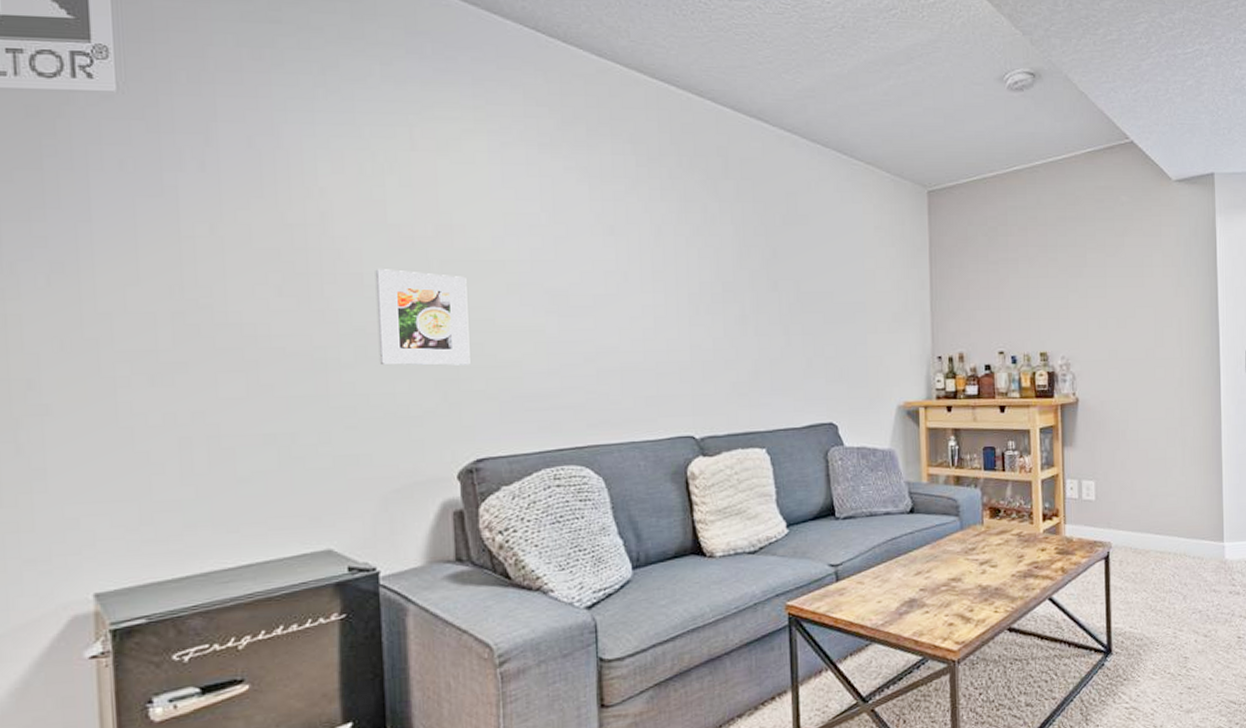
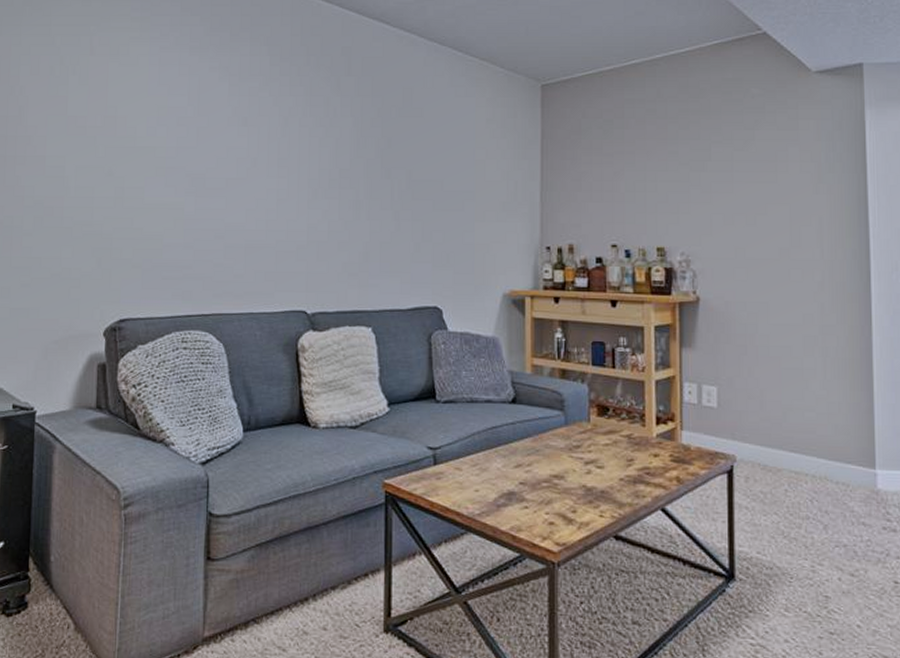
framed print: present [375,269,470,366] -> none [51,153,124,236]

